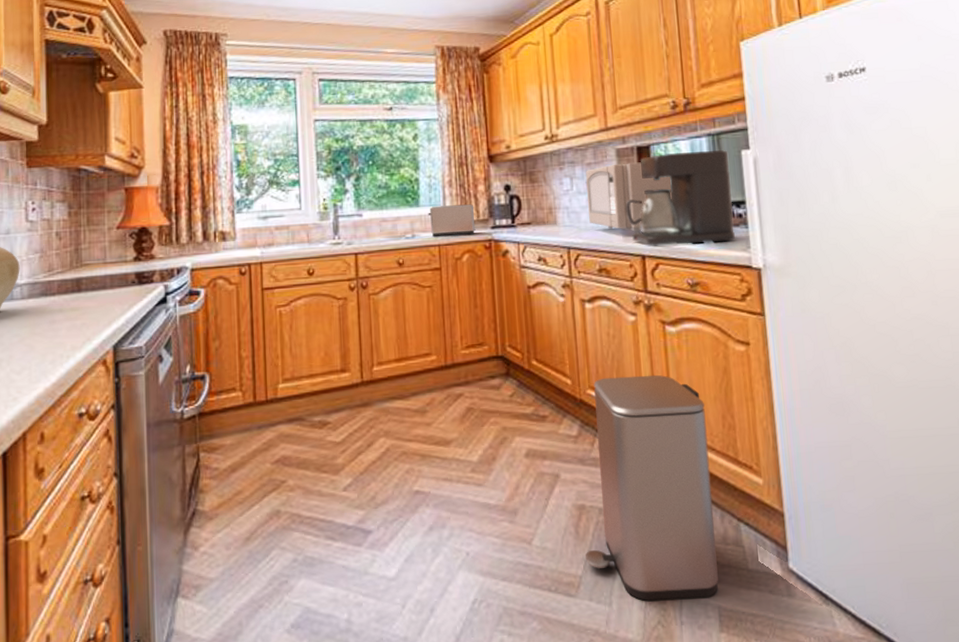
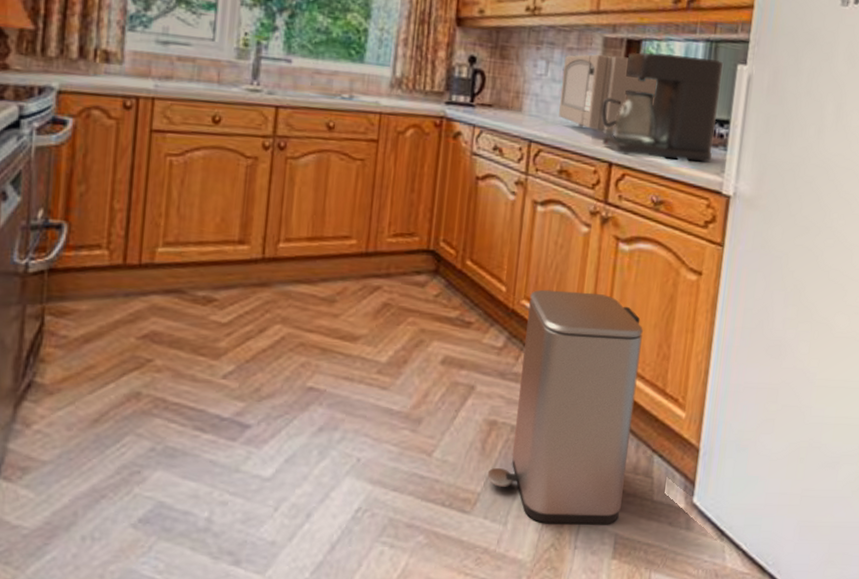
toaster: present [428,204,476,237] -> none [373,66,429,108]

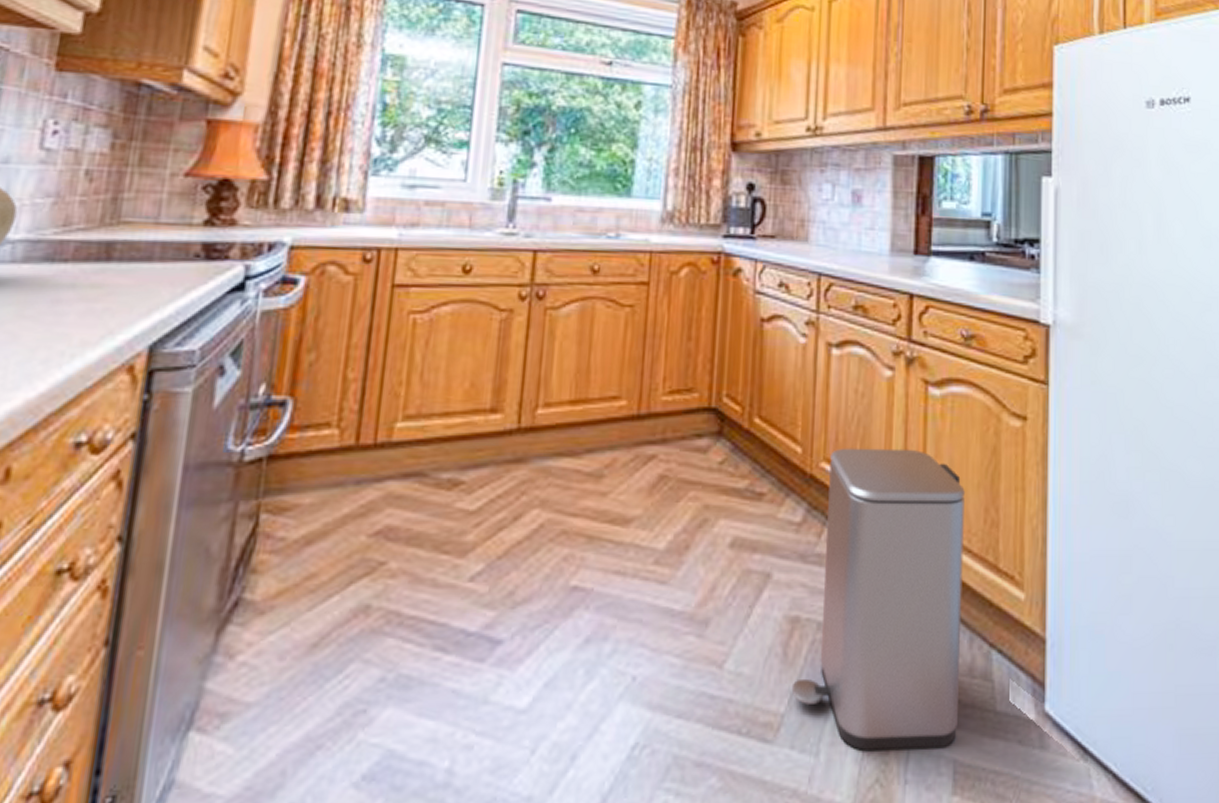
microwave: present [559,54,658,138] -> none [850,173,956,266]
coffee maker: present [601,52,724,162] -> none [896,169,1027,288]

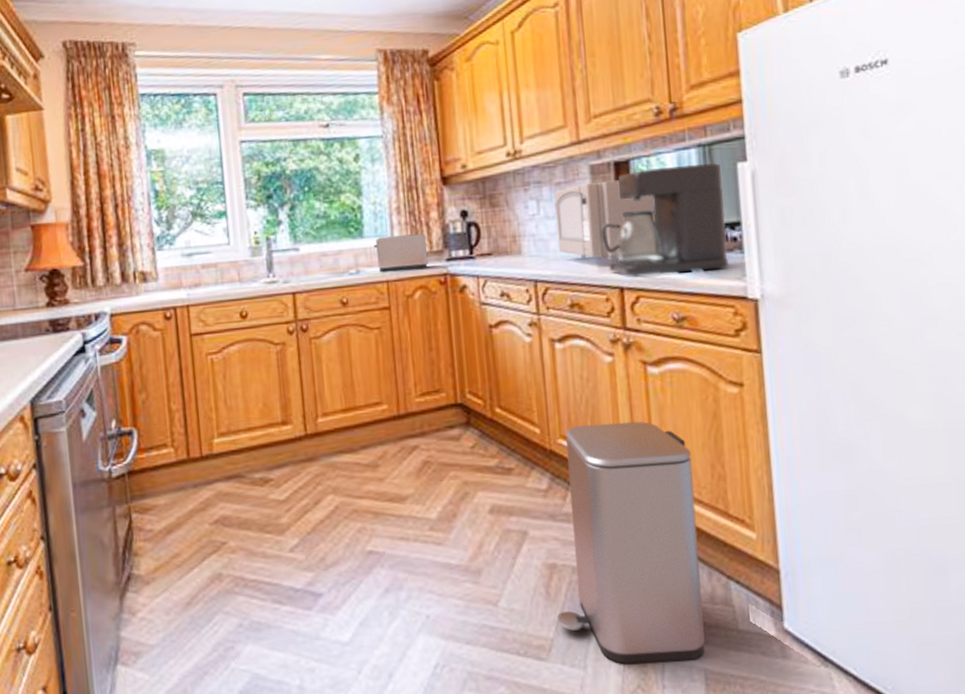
toaster: none [641,199,703,243] -> present [374,233,429,273]
microwave: none [850,173,956,266] -> present [554,180,655,263]
coffee maker: none [896,169,1027,288] -> present [601,163,729,277]

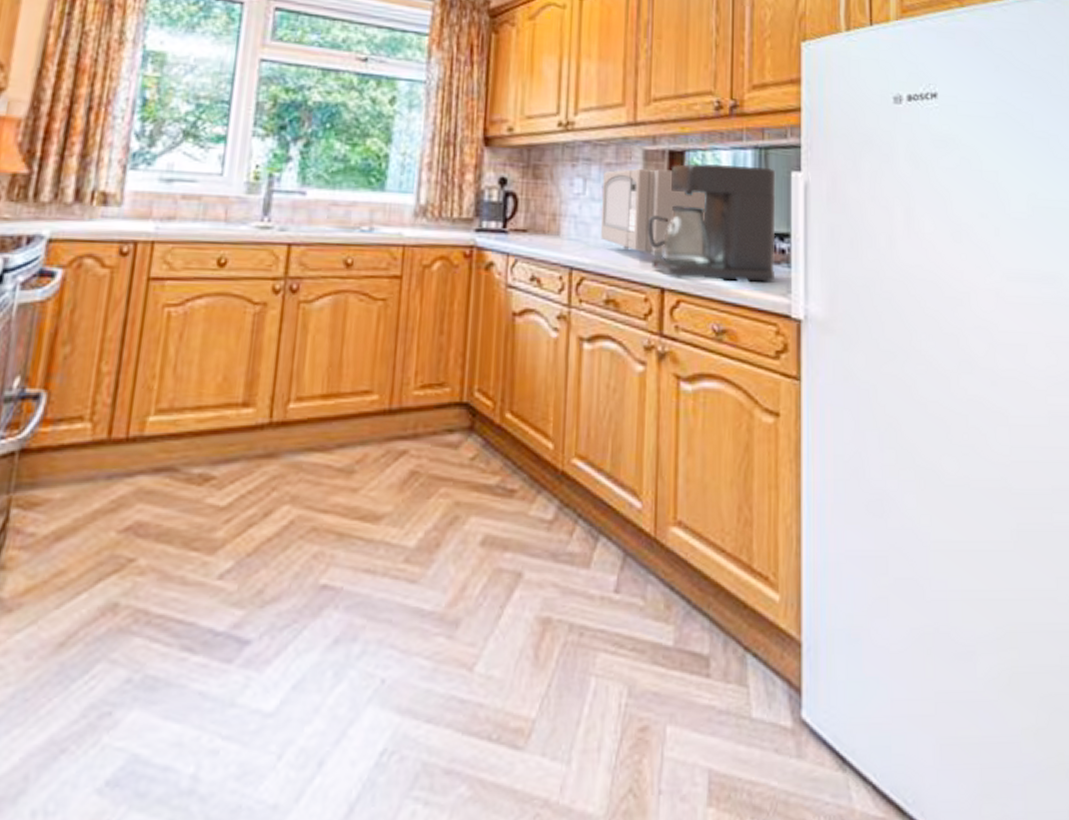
toaster: present [374,233,429,273] -> none [395,193,456,237]
pedal bin: present [556,421,705,664] -> none [543,444,718,758]

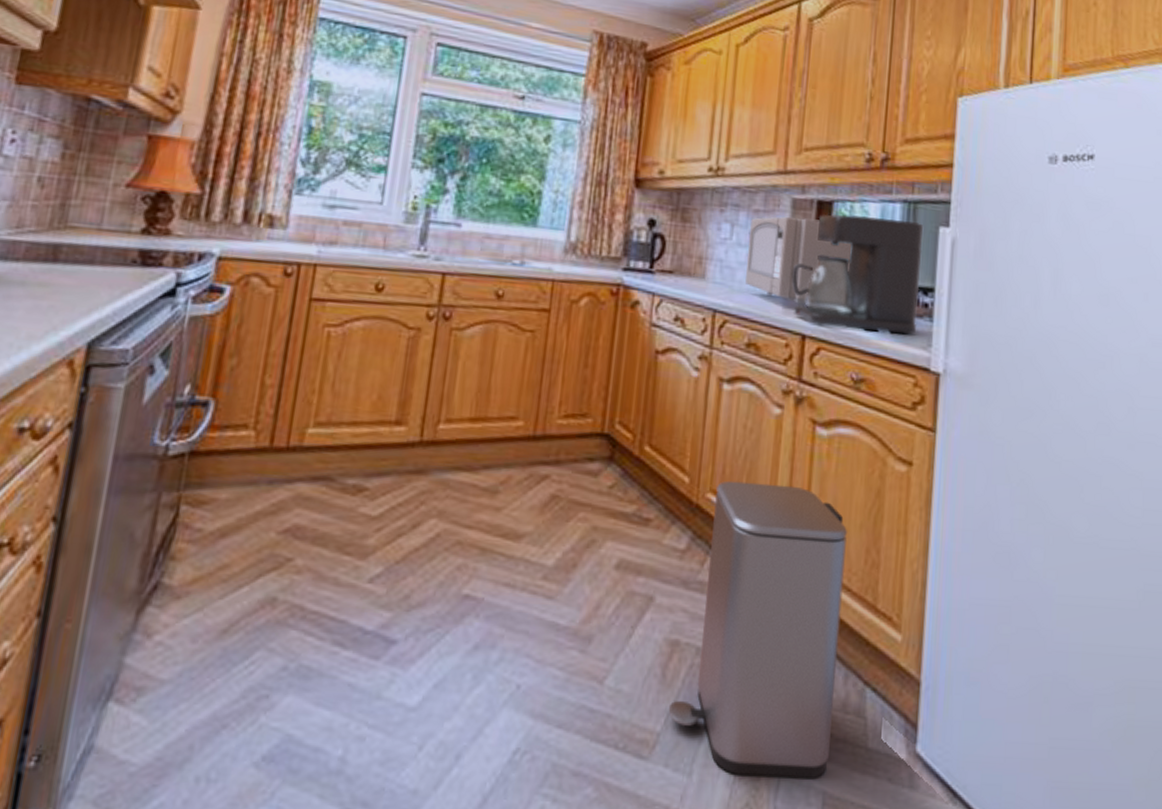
pedal bin: none [543,444,718,758] -> present [668,480,847,780]

